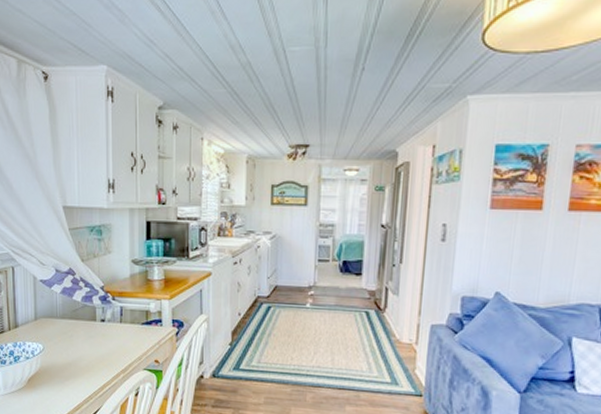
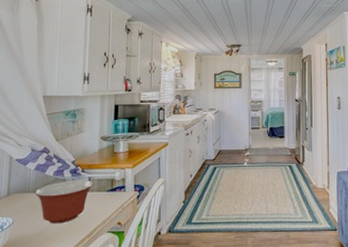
mixing bowl: none [63,308,125,355] -> present [34,179,93,224]

